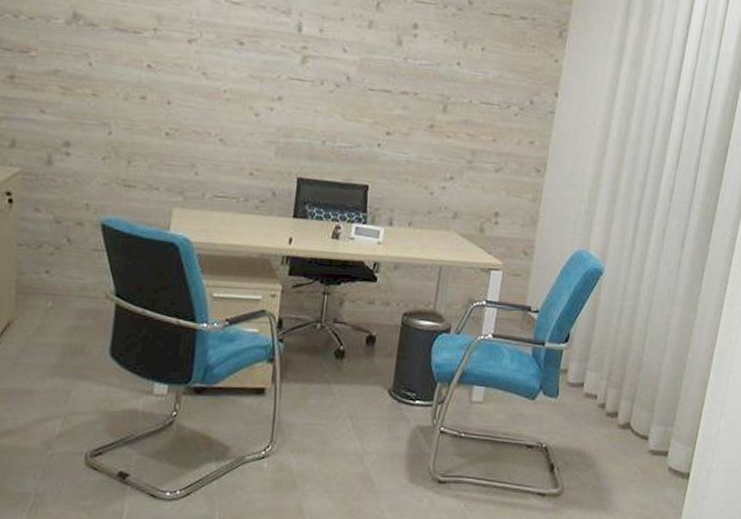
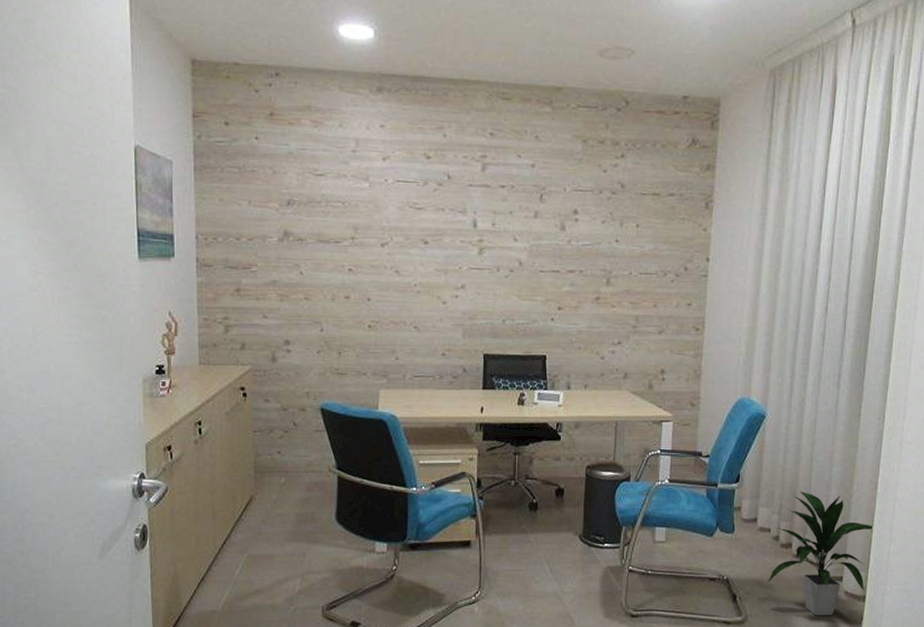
indoor plant: none [587,357,705,493] -> present [766,491,873,616]

